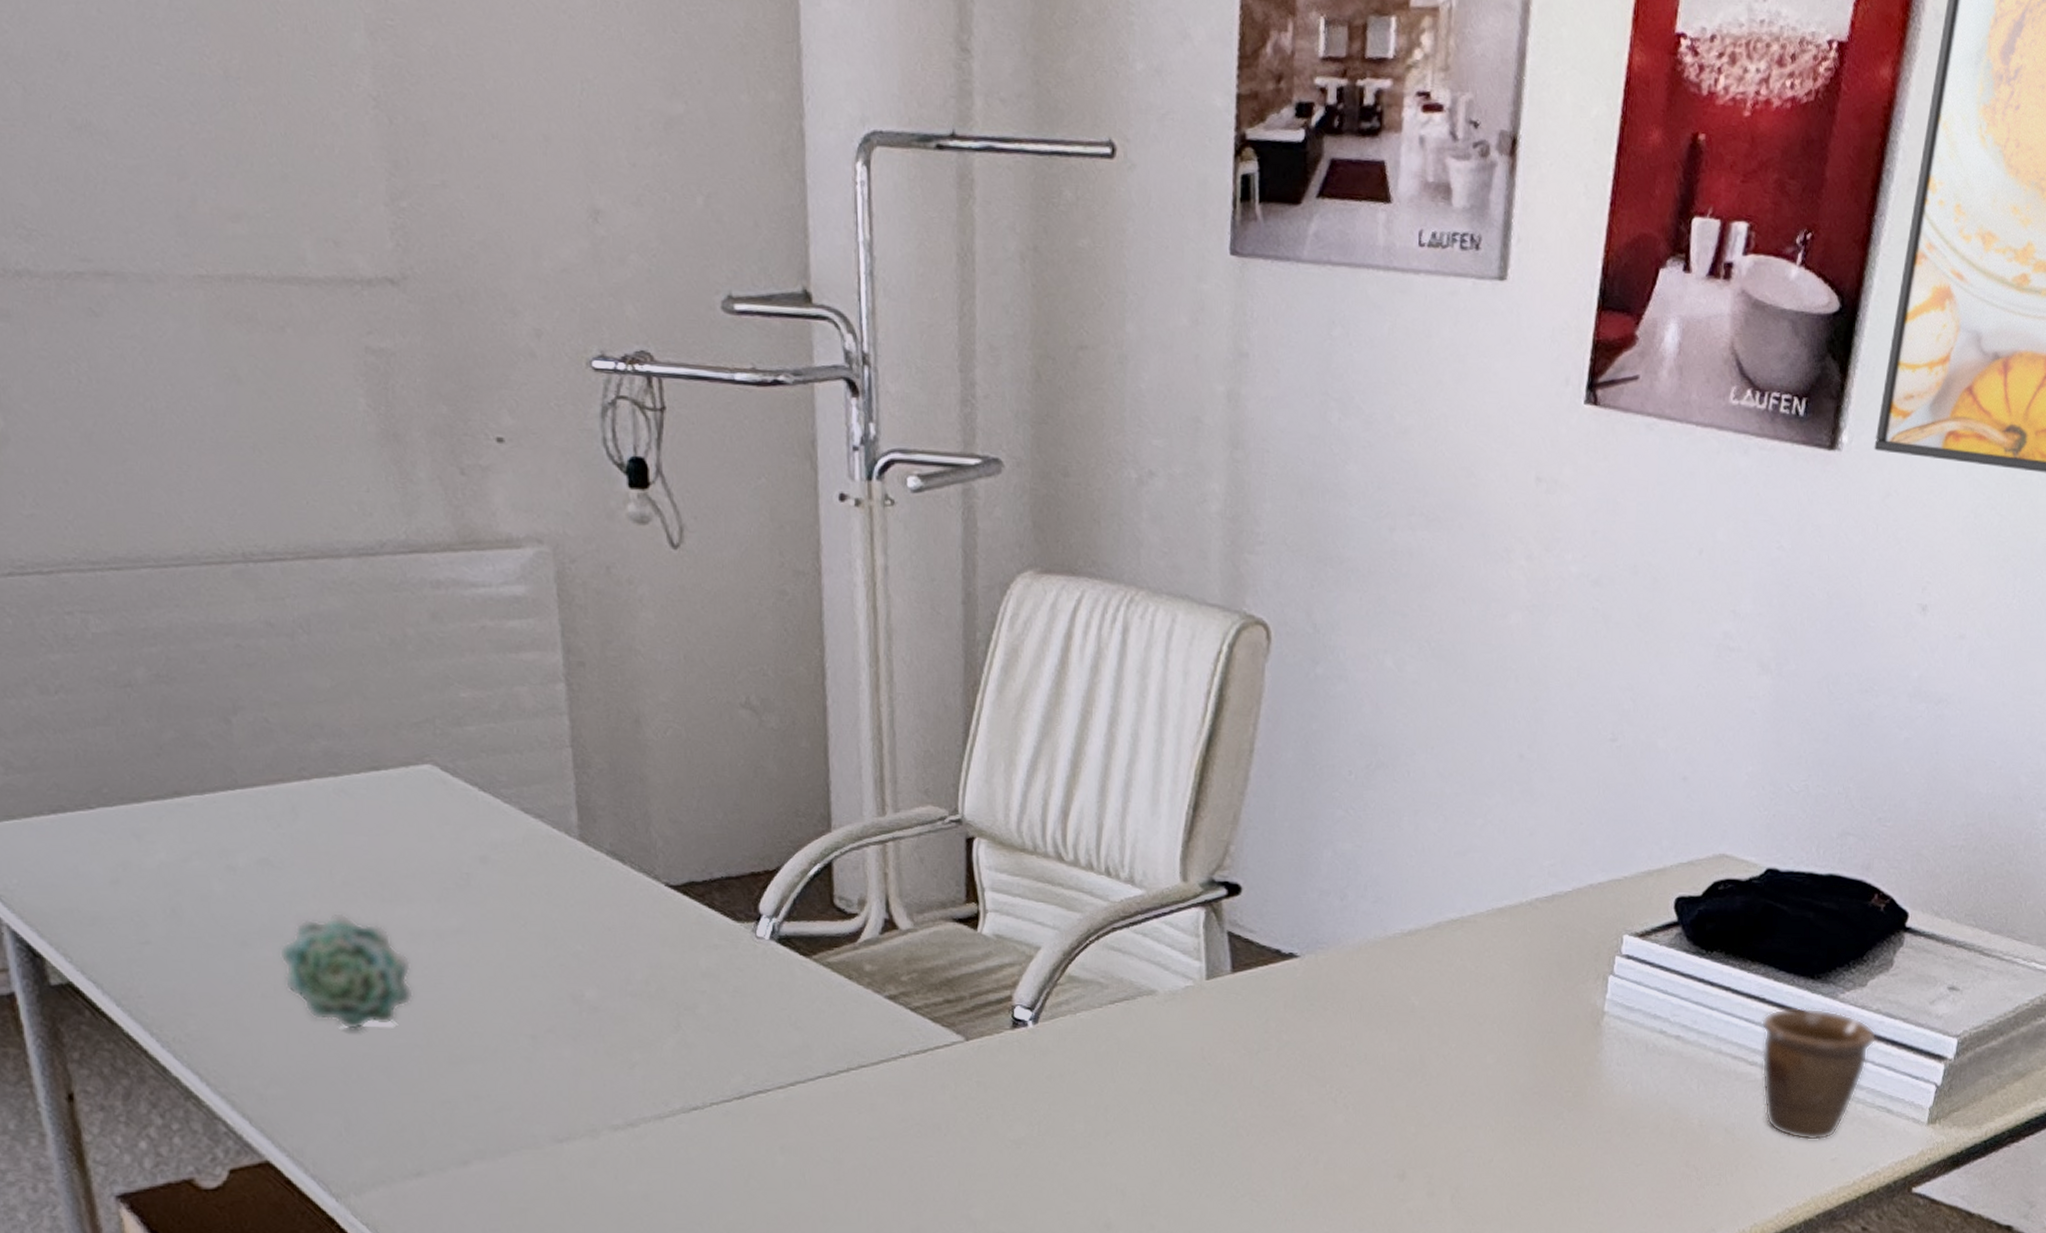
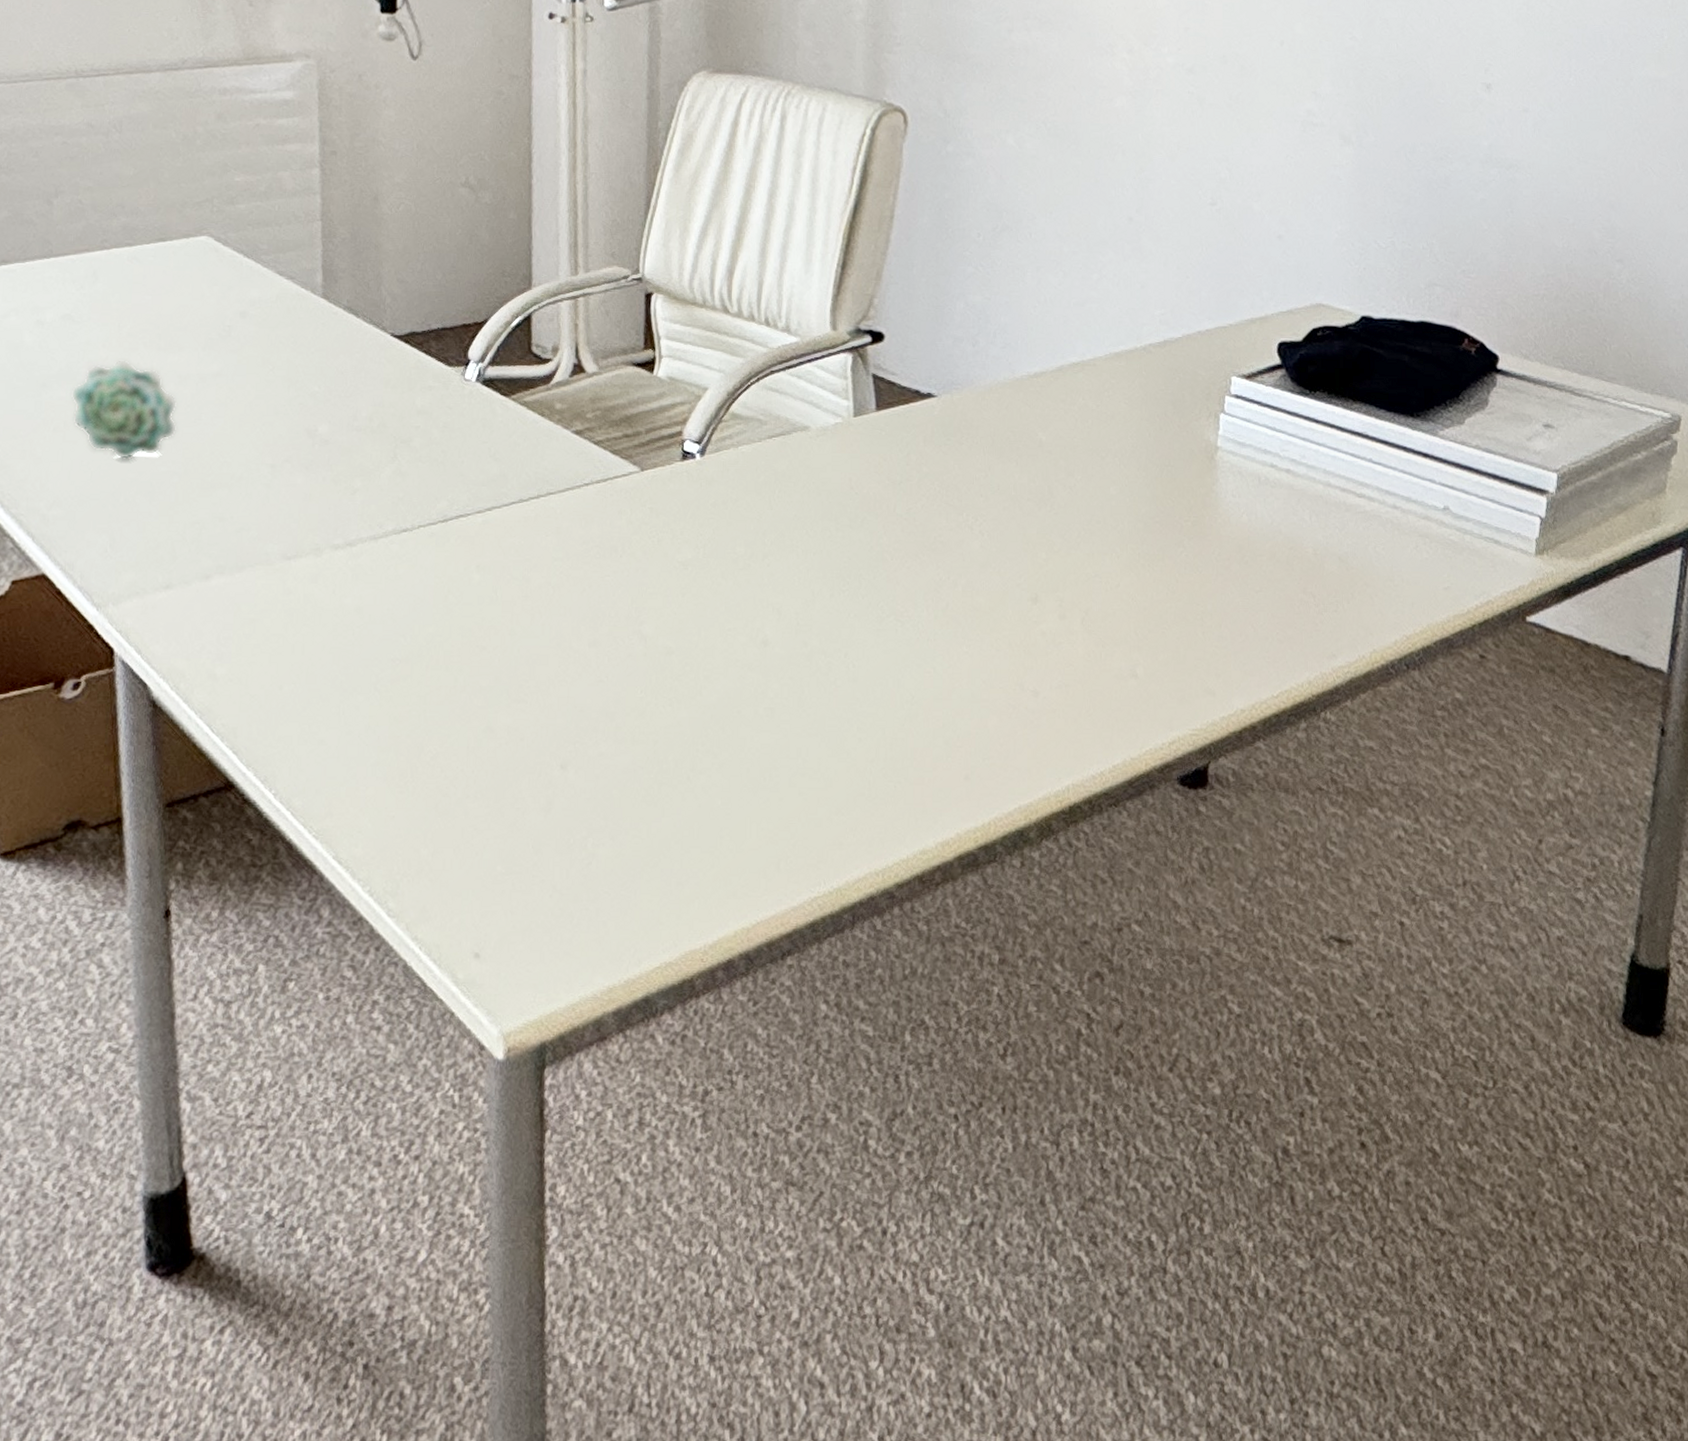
mug: present [1761,1008,1877,1141] -> none [1367,444,1478,570]

